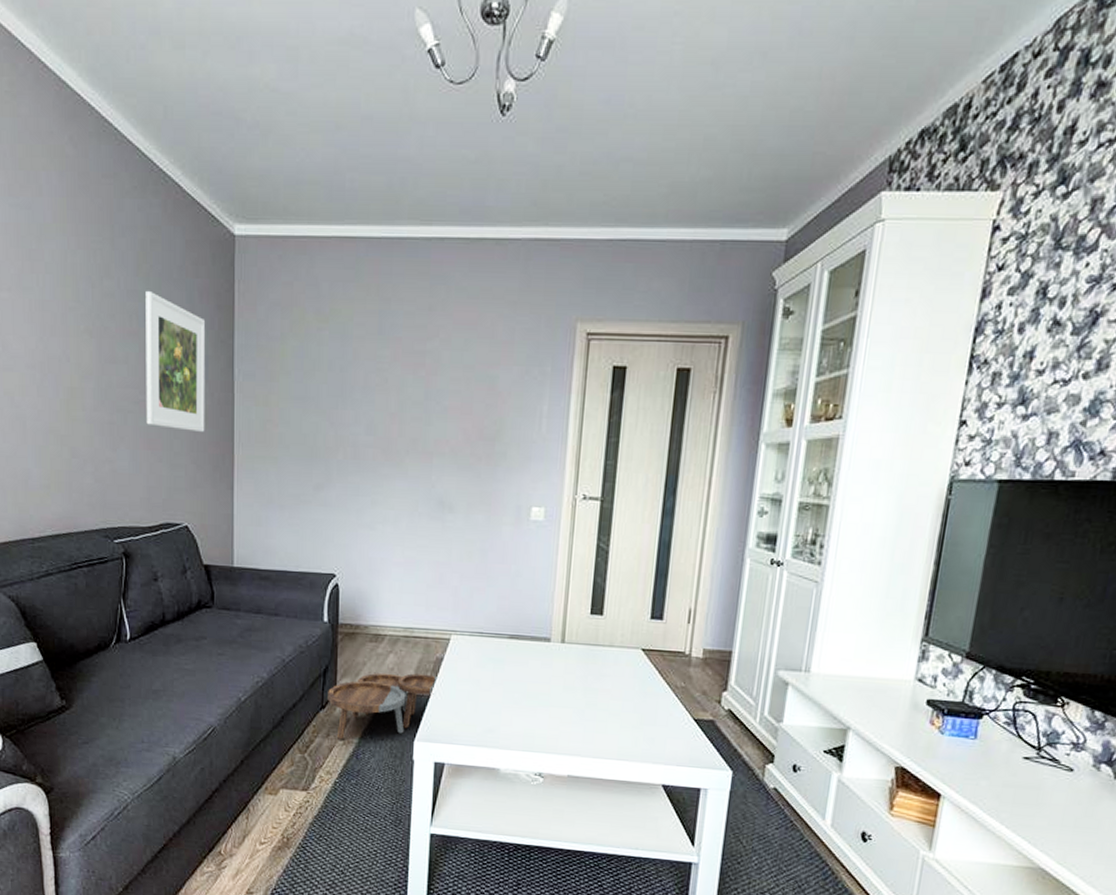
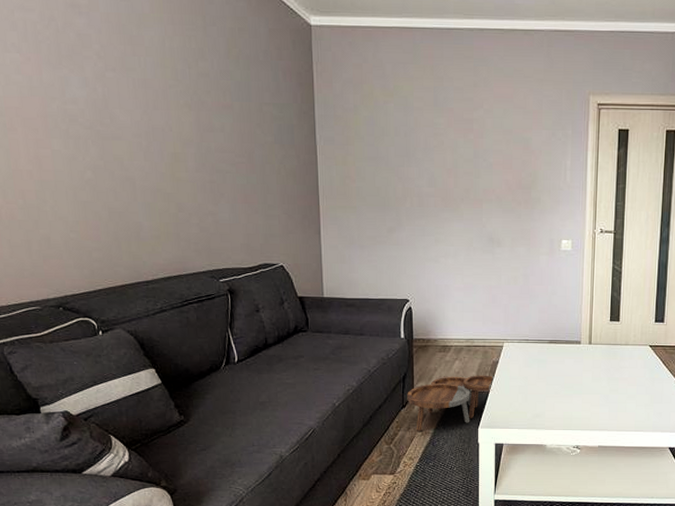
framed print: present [145,291,206,432] -> none [236,72,294,187]

